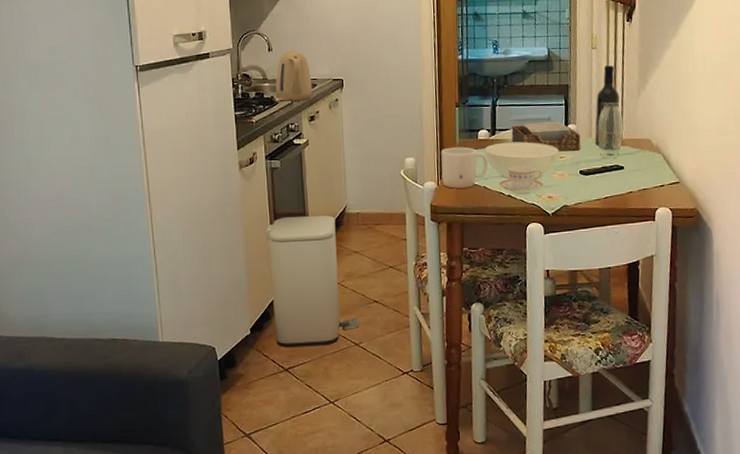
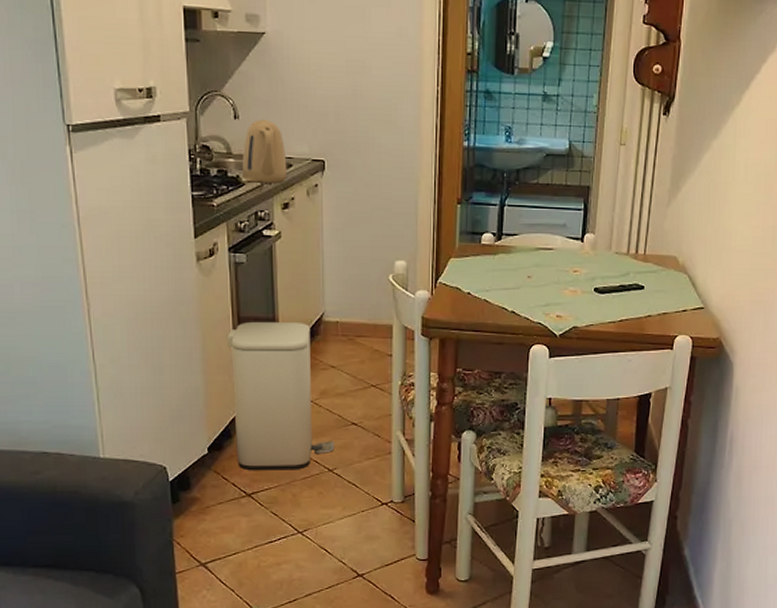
mug: present [441,147,489,189] -> none [437,251,492,300]
bowl: present [484,141,559,180] -> none [488,249,573,295]
teacup: present [498,165,544,195] -> none [501,277,553,312]
napkin holder: present [511,121,581,152] -> none [520,228,599,266]
wine bottle: present [594,65,620,146] -> none [614,167,648,261]
vase: present [597,102,624,159] -> none [618,211,648,276]

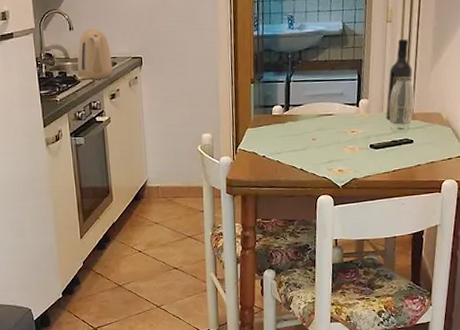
pedal bin: present [228,321,334,471] -> none [73,188,161,309]
wine bottle: none [614,167,648,261] -> present [386,39,413,121]
vase: none [618,211,648,276] -> present [389,77,415,133]

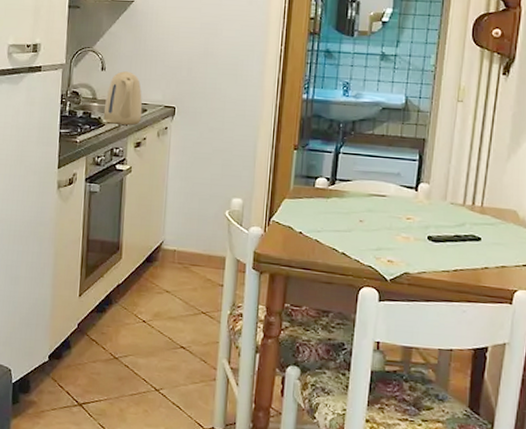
wine bottle: present [386,39,413,121] -> none [449,122,486,211]
vase: present [389,77,415,133] -> none [453,163,486,227]

